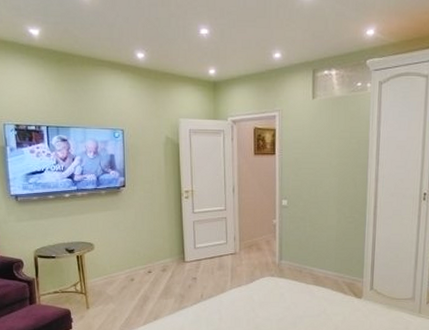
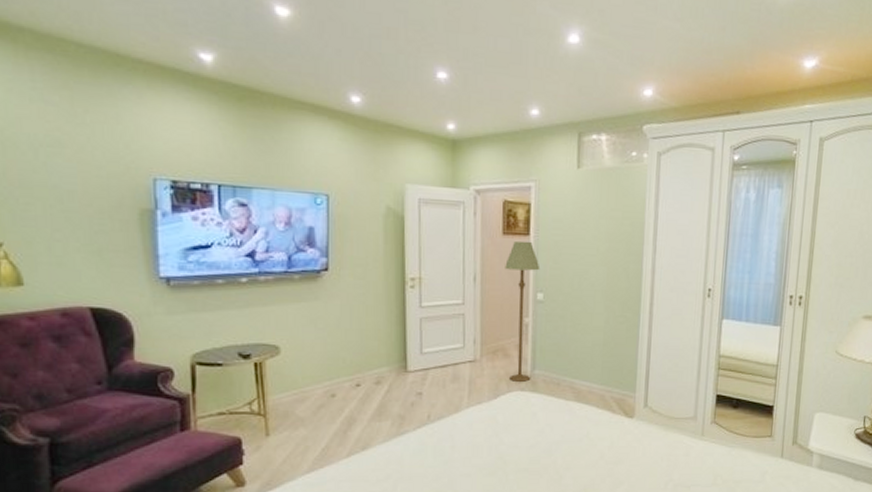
floor lamp: none [256,159,284,269] -> present [505,240,541,382]

